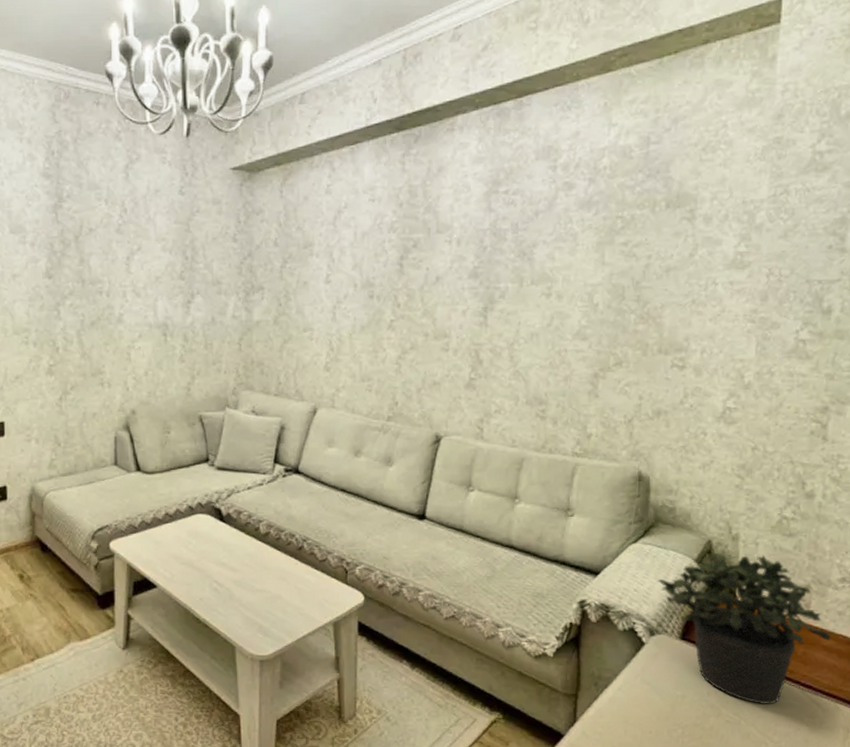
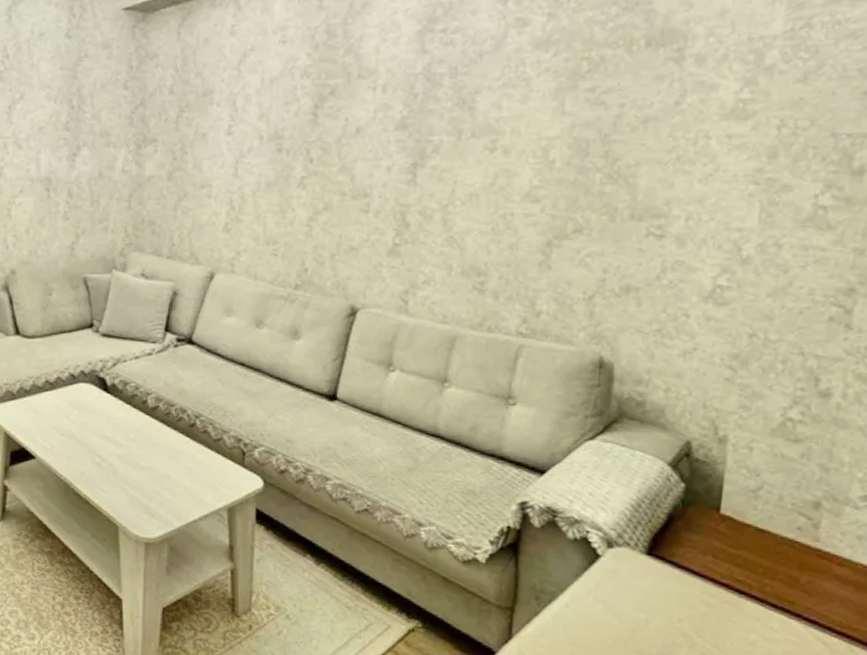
potted plant: present [658,552,831,705] -> none [620,456,847,639]

